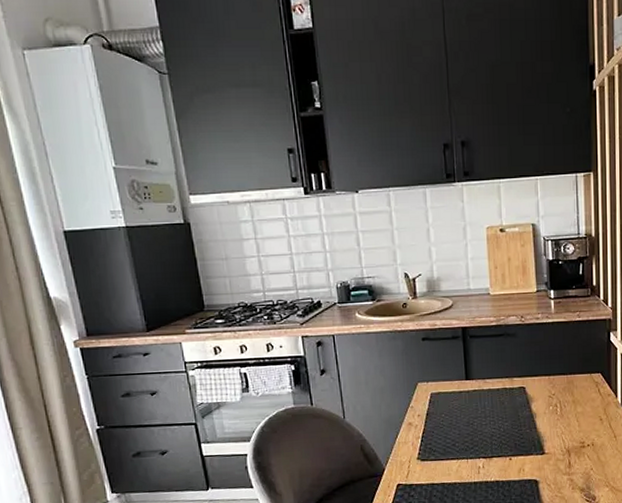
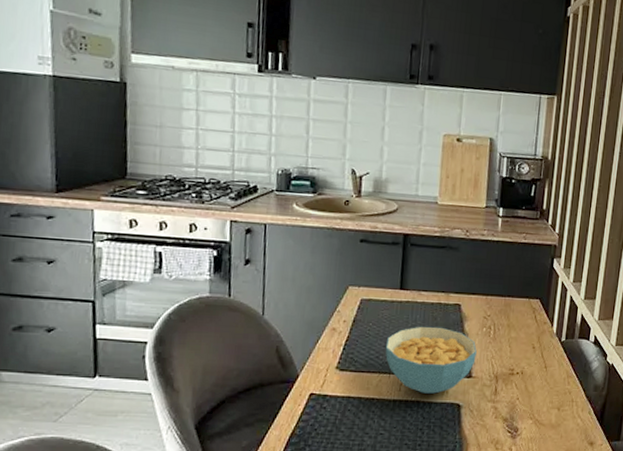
cereal bowl: none [460,410,546,474] -> present [385,326,477,394]

